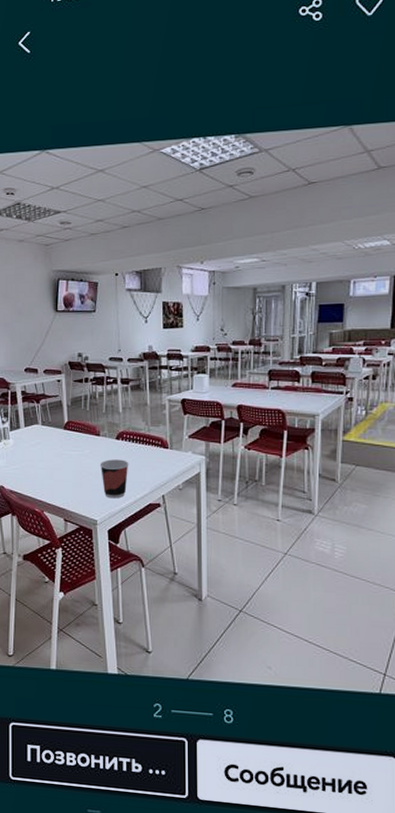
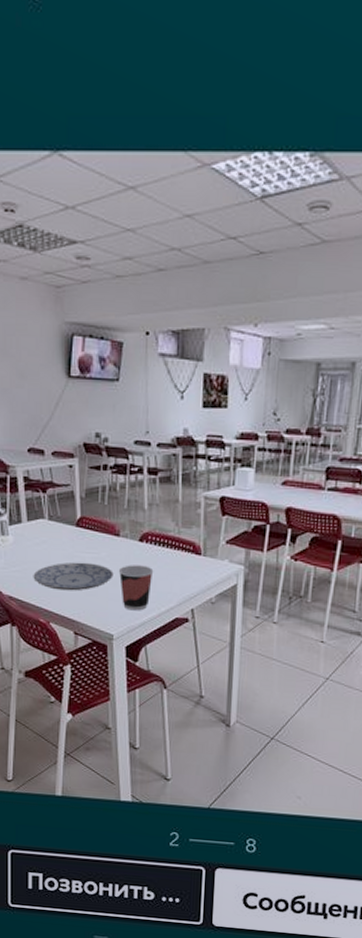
plate: none [29,459,96,484] -> present [33,562,114,591]

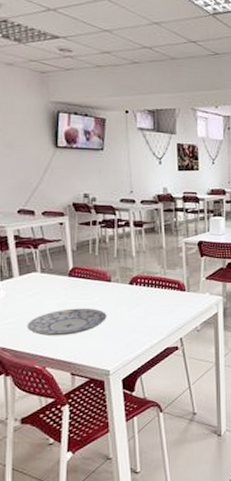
cup: present [118,565,154,611] -> none [111,305,144,346]

